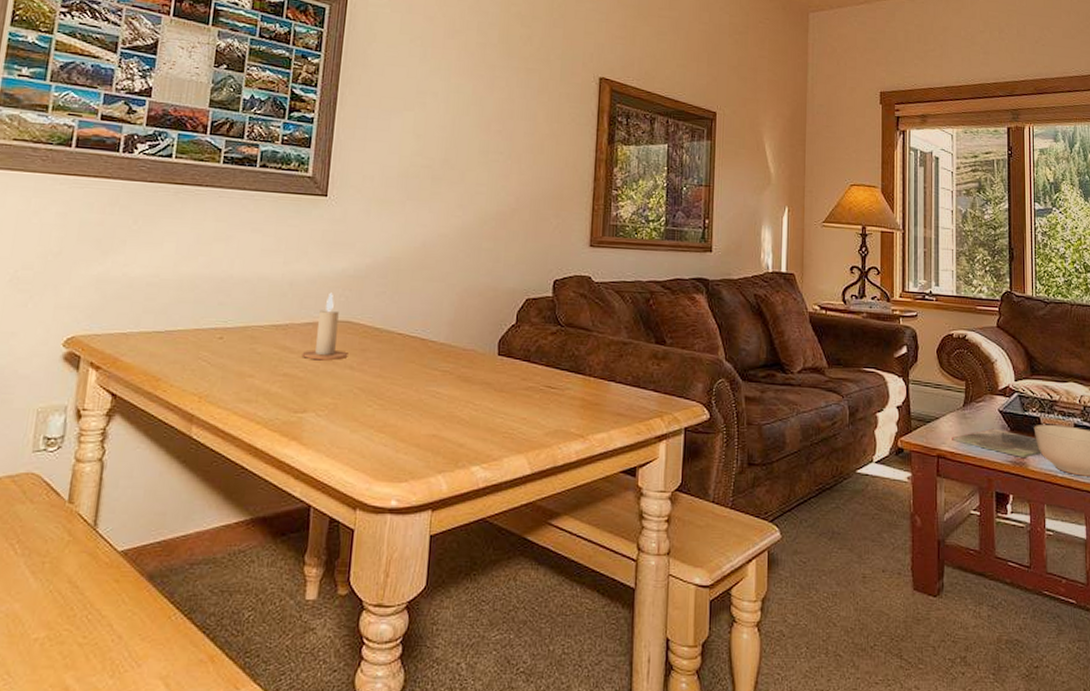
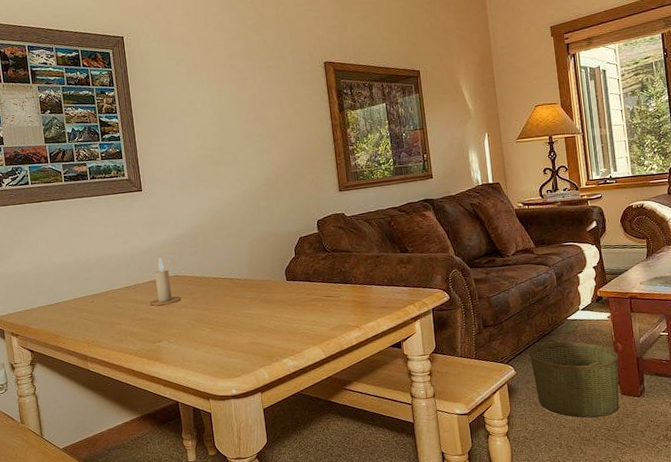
basket: none [801,496,915,617] -> present [528,339,620,418]

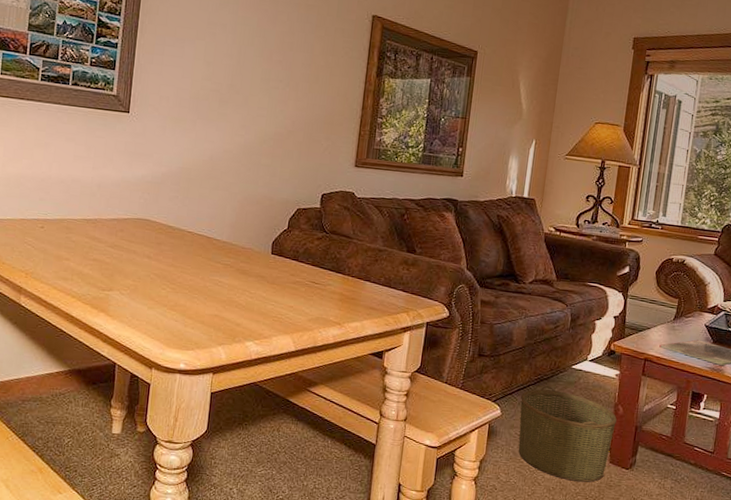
candle: present [149,258,181,306] -> none [108,195,146,250]

